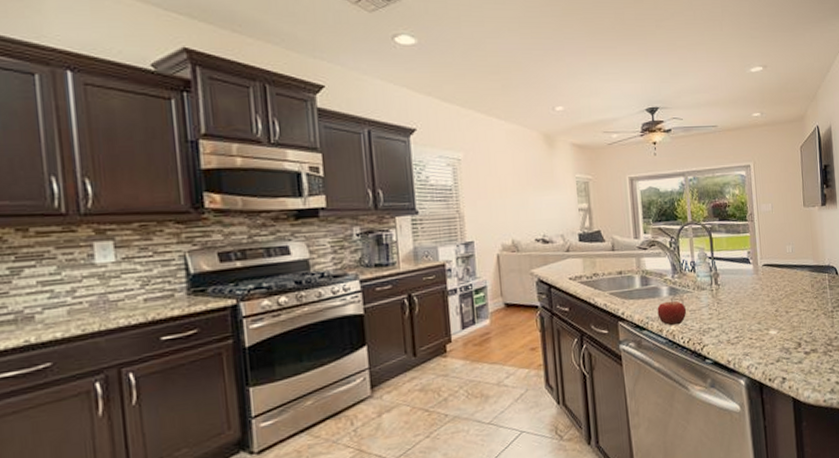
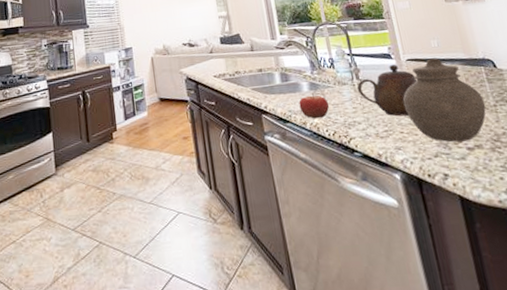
teapot: none [715,269,770,323] -> present [357,64,418,117]
jar: none [755,264,825,347] -> present [403,58,487,143]

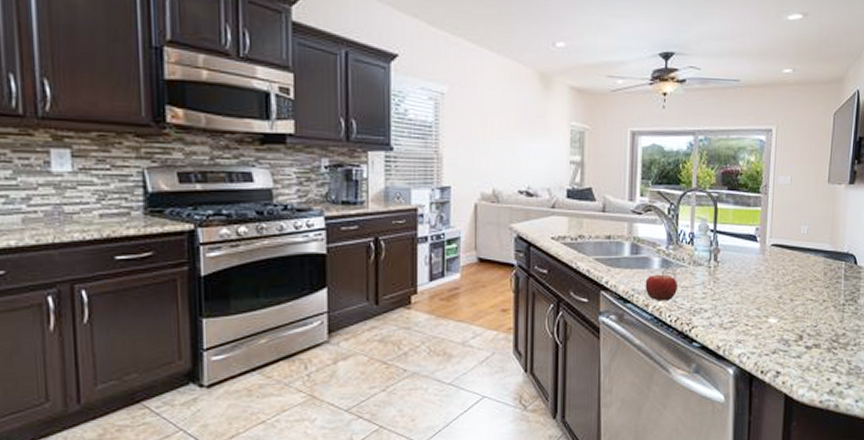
teapot: present [357,64,418,117] -> none [713,247,777,307]
jar: present [403,58,487,143] -> none [756,246,836,340]

